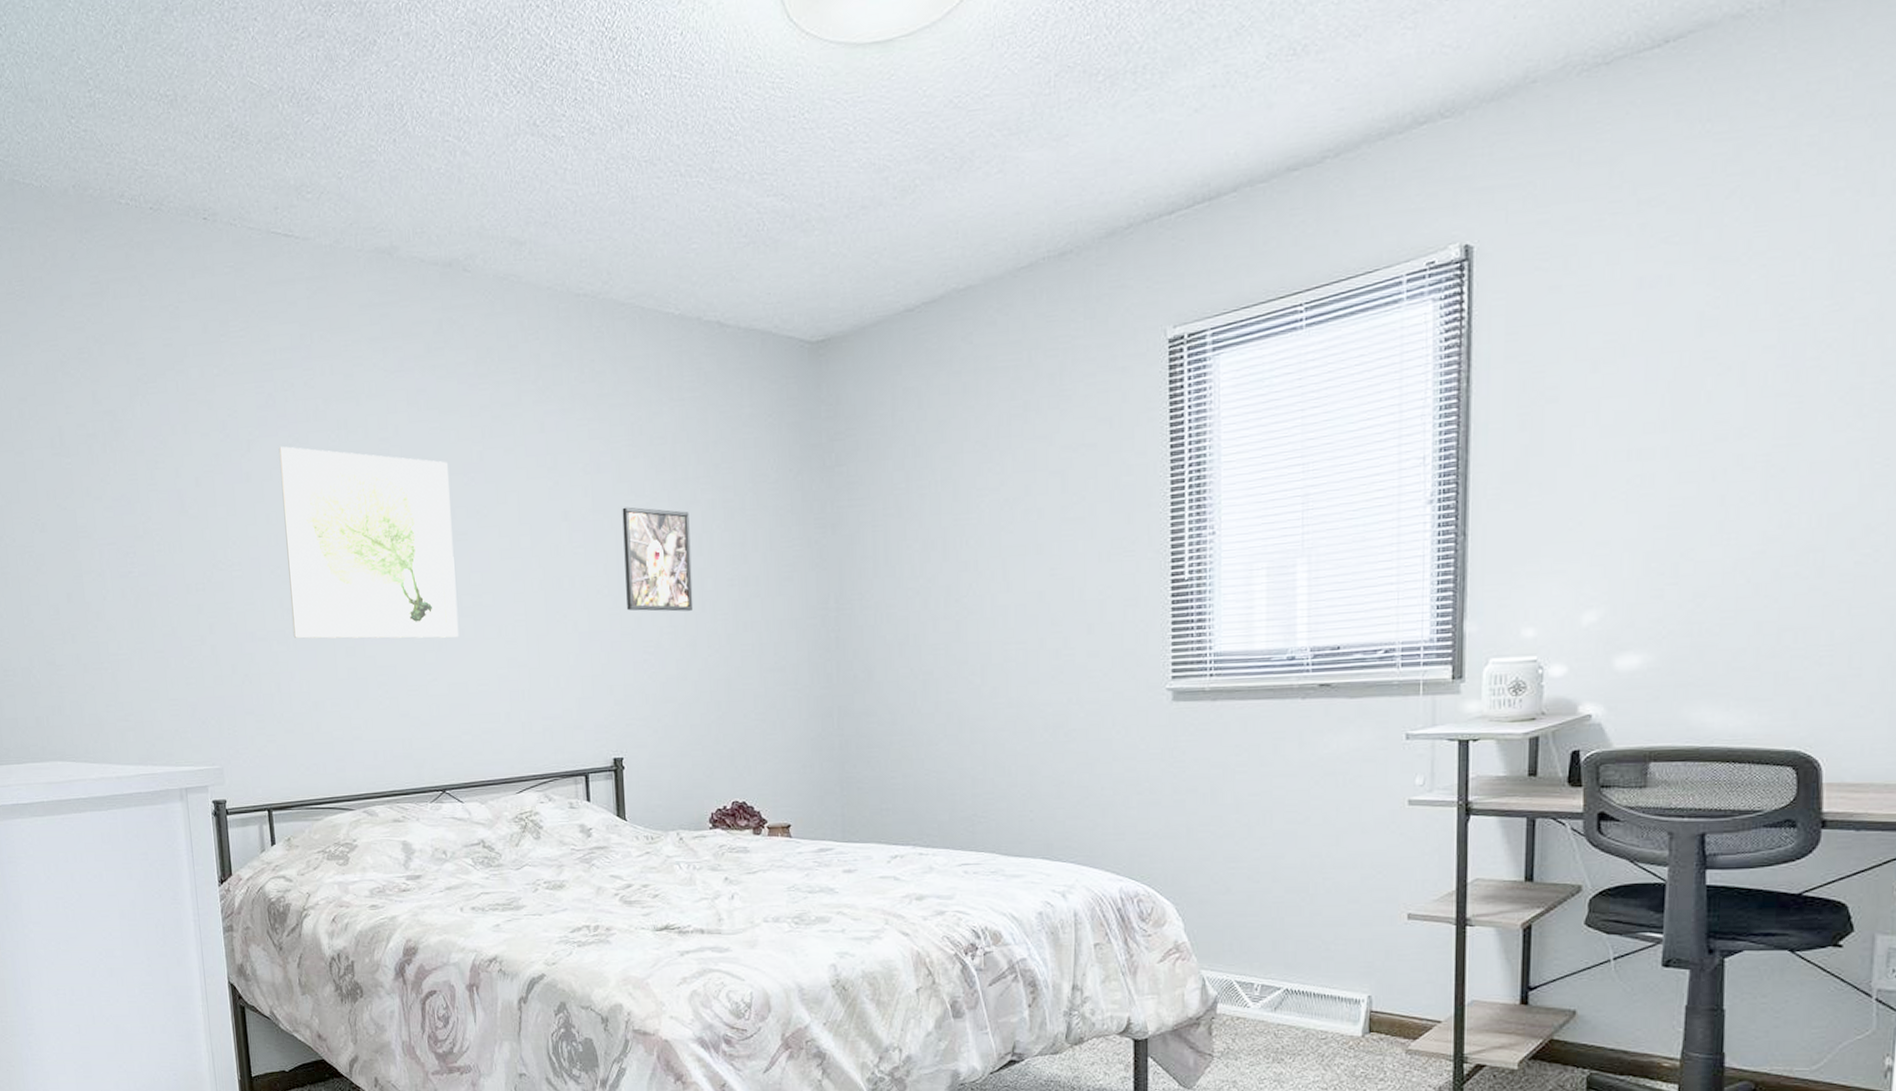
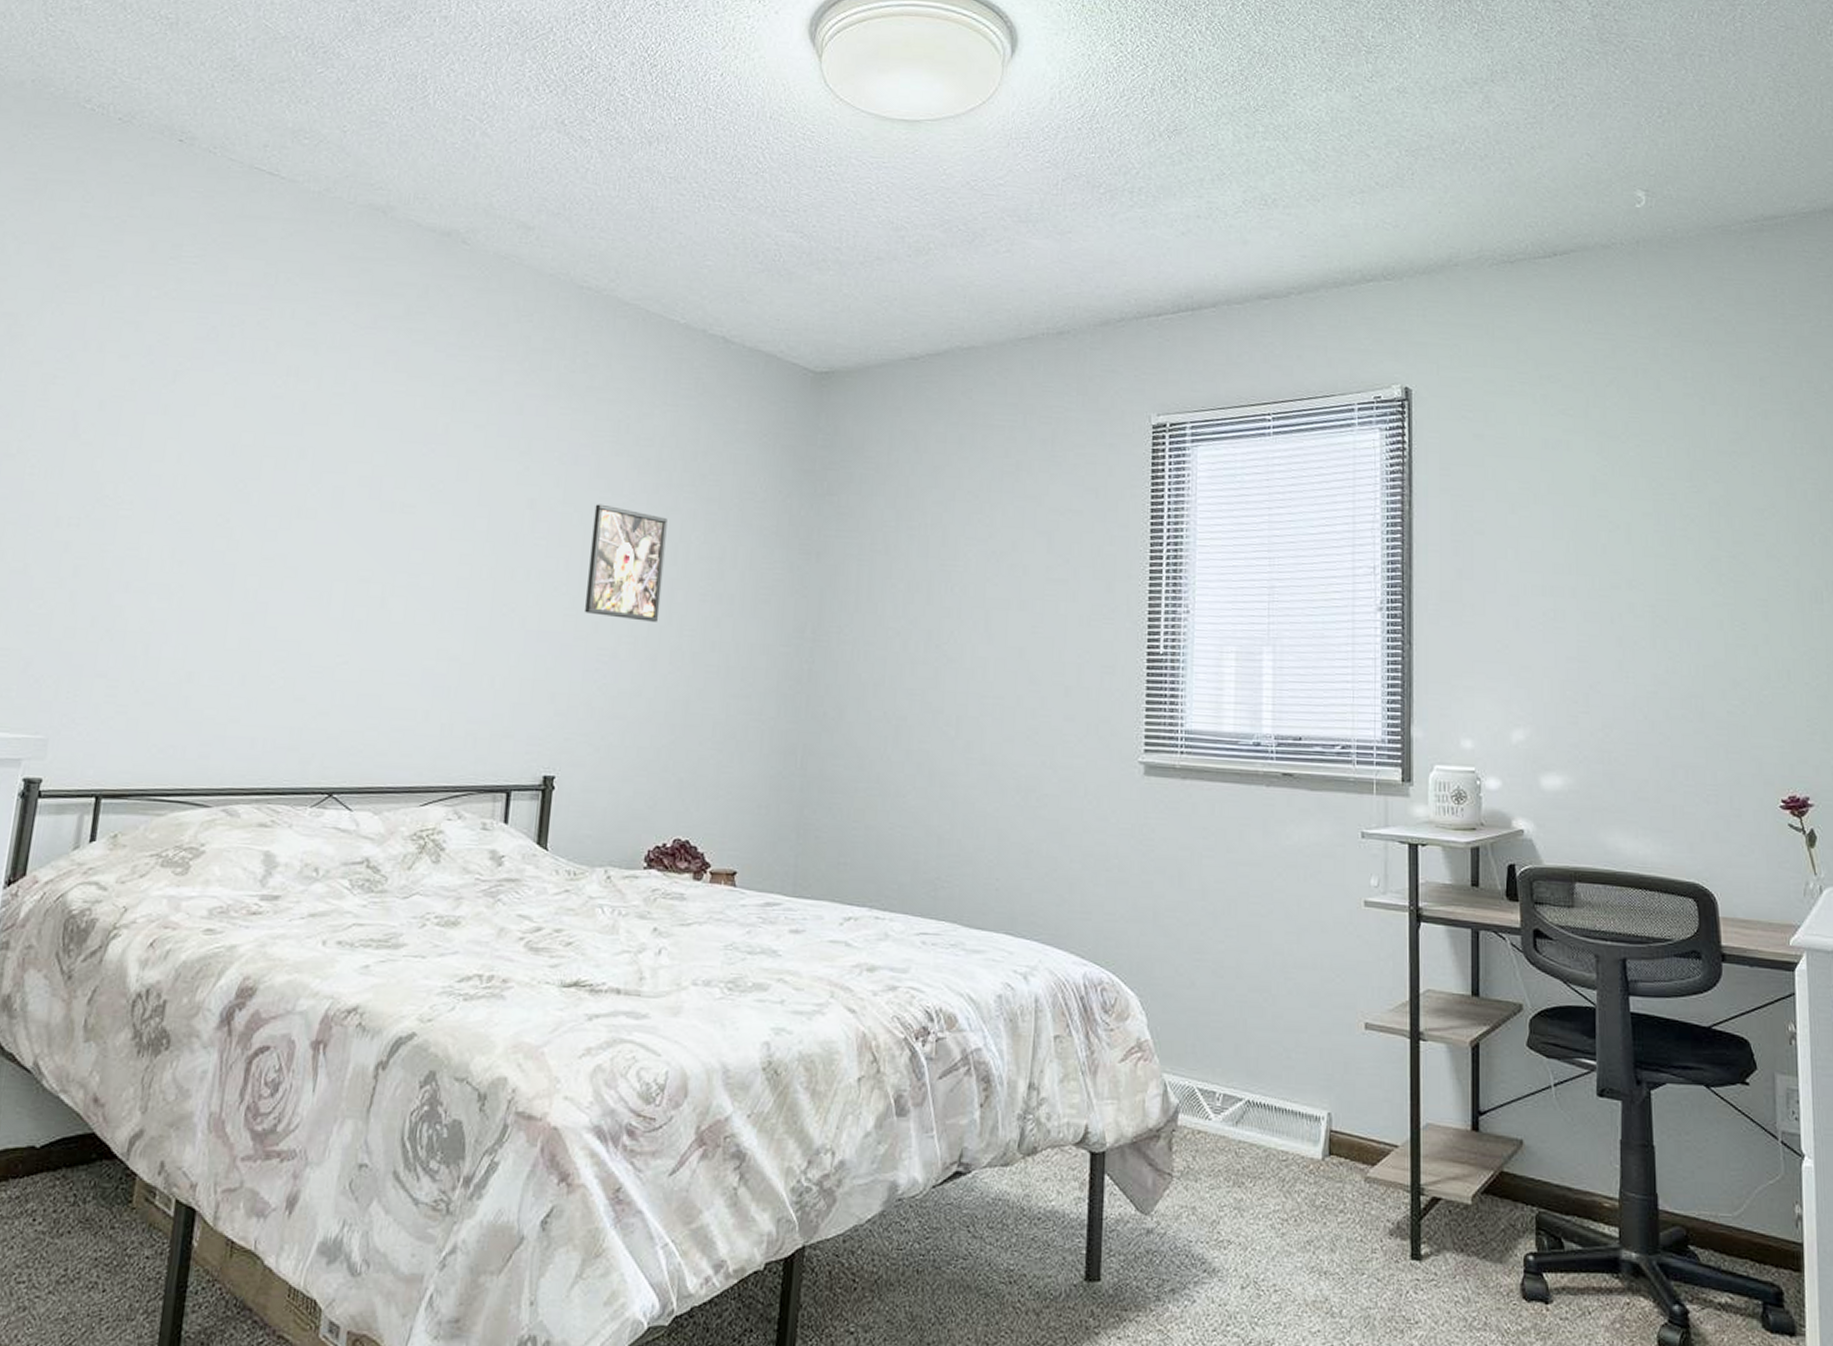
wall art: present [278,446,459,639] -> none [179,384,408,618]

